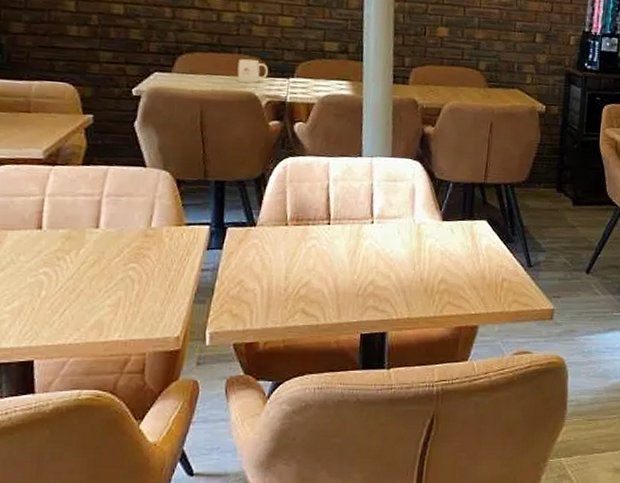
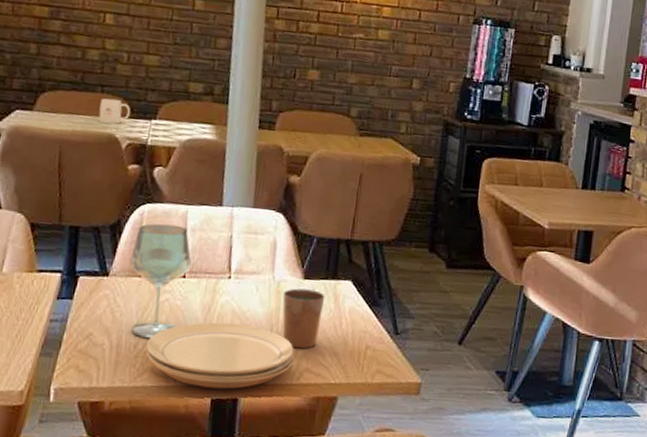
wine glass: none [275,175,336,281] -> present [129,223,192,338]
plate: none [296,264,437,325] -> present [146,322,295,390]
cup: none [423,229,463,285] -> present [282,288,326,349]

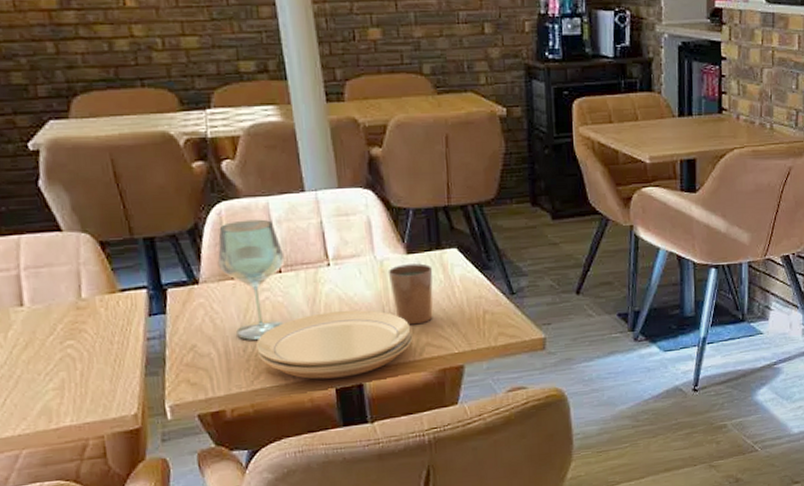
mug: present [98,98,131,125] -> none [143,91,181,122]

